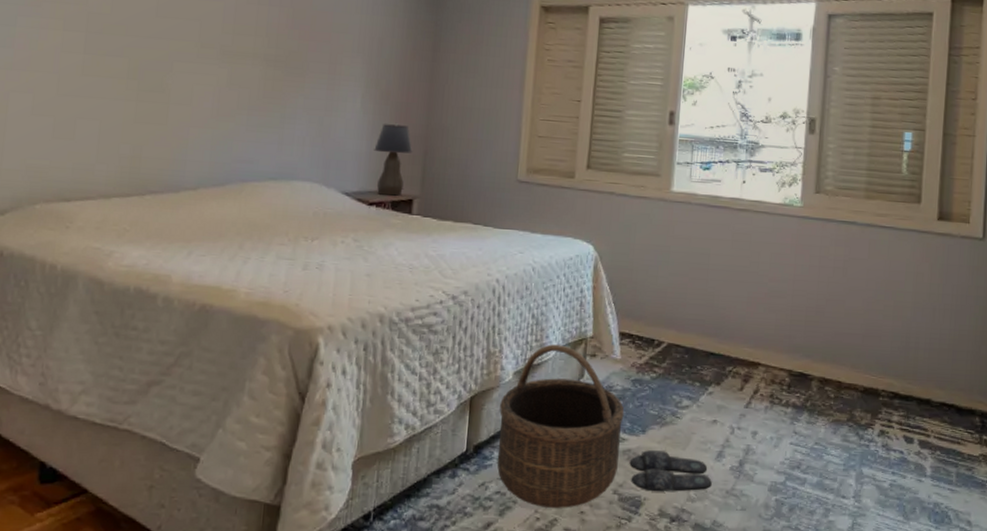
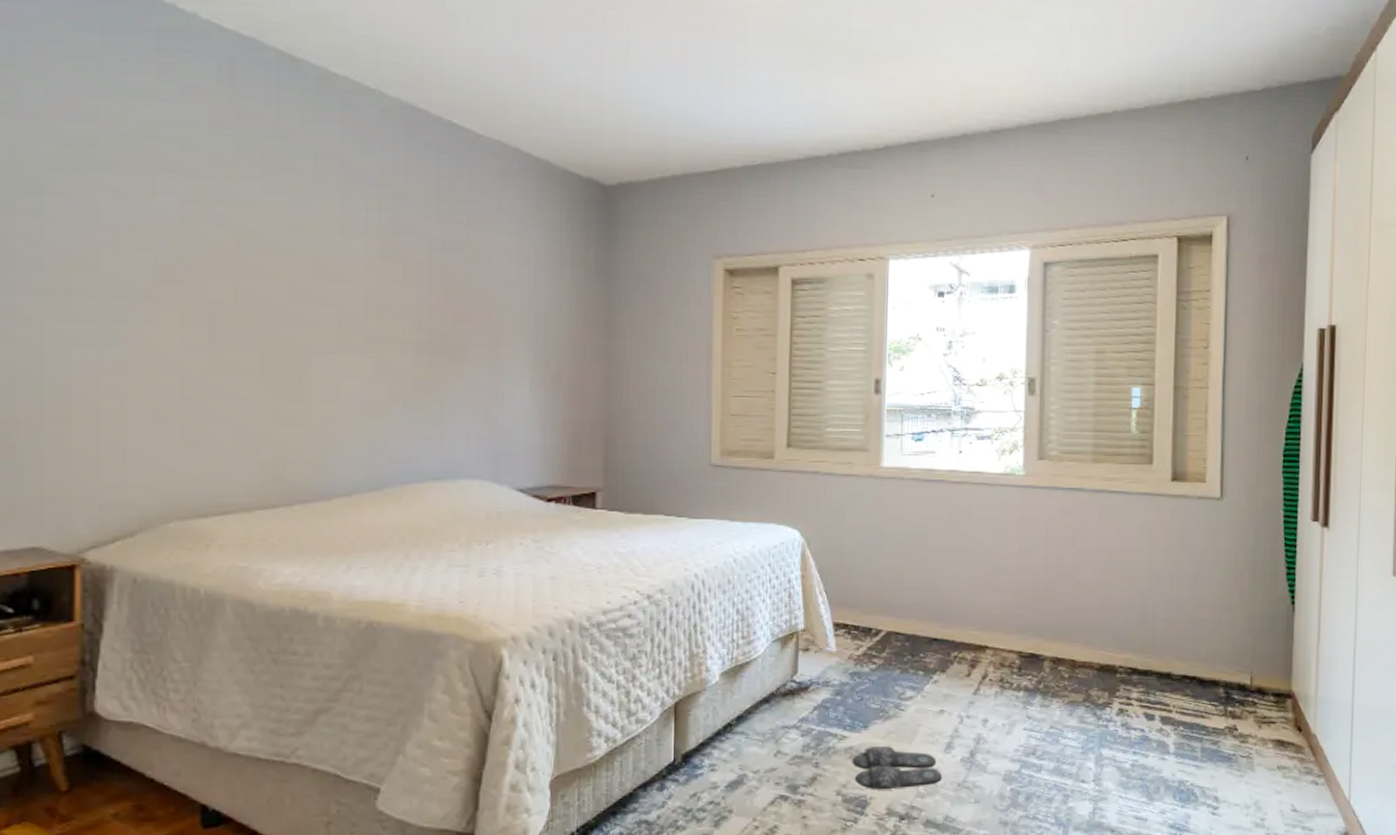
table lamp: present [374,123,413,196] -> none [548,409,592,489]
basket: present [497,344,625,508] -> none [708,640,844,815]

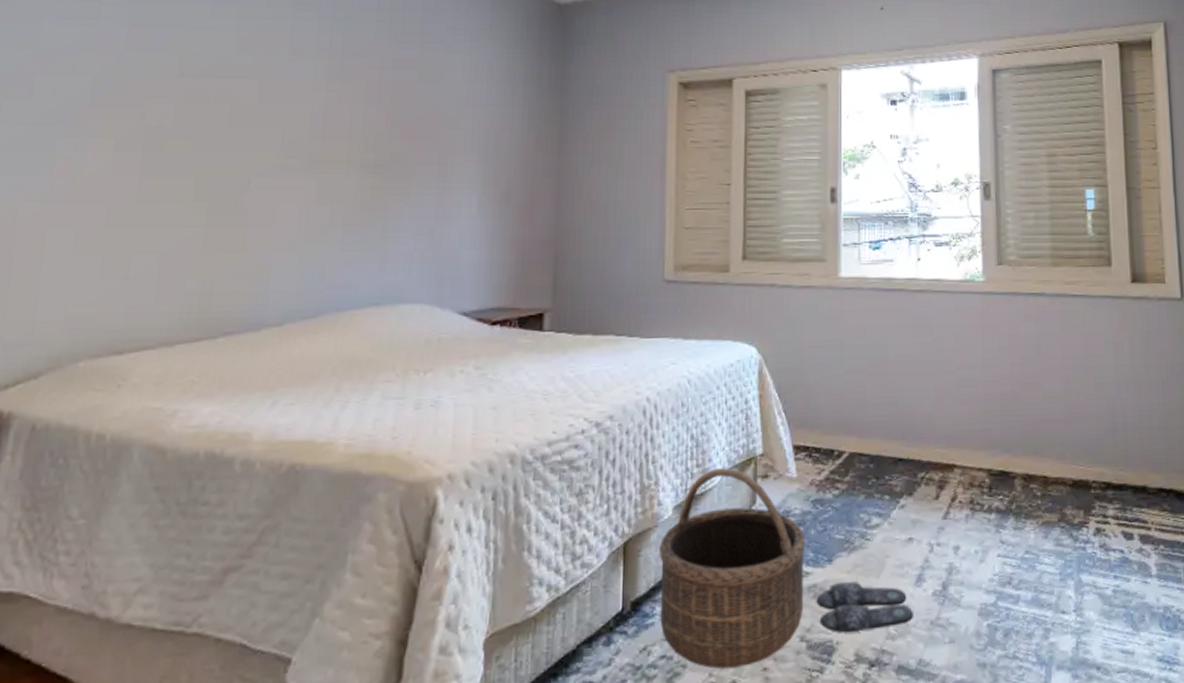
basket: none [708,640,844,815] -> present [659,467,806,669]

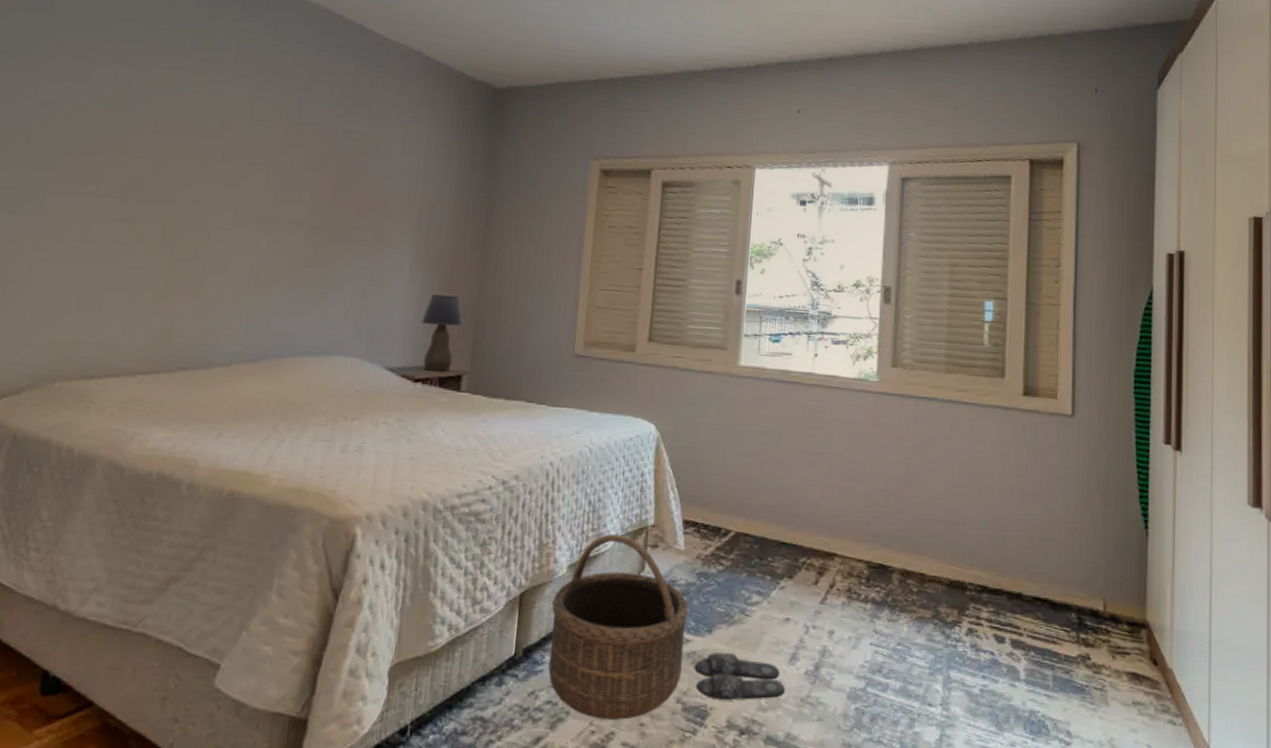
table lamp: none [495,227,541,311] -> present [421,294,463,372]

